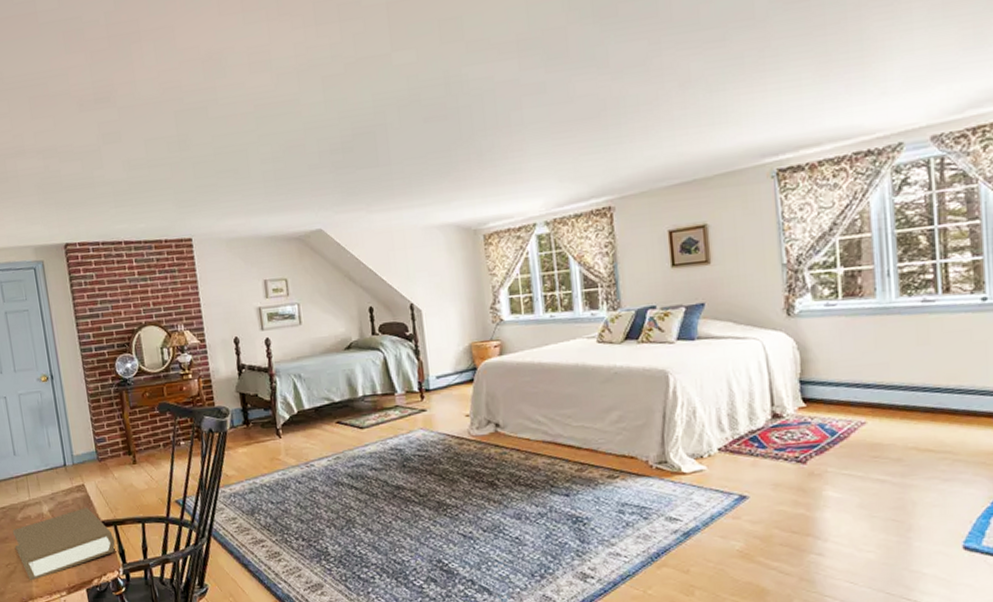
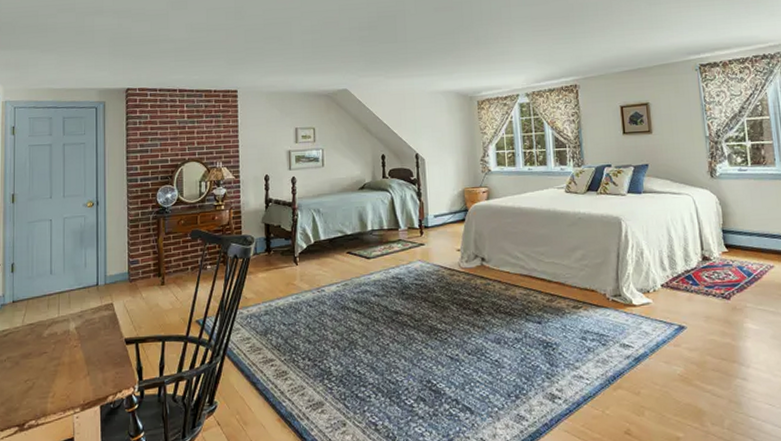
book: present [12,507,116,580] -> none [36,325,135,396]

